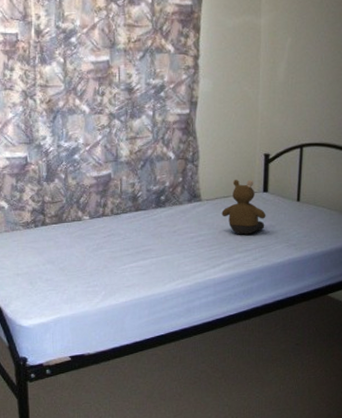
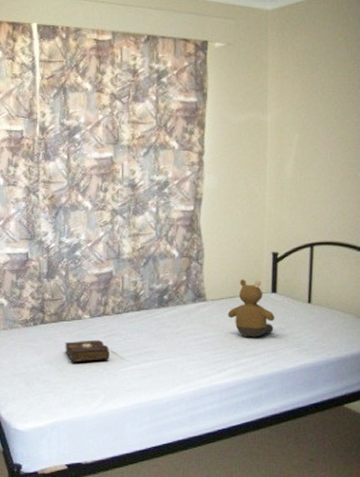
book: none [66,239,109,262] -> present [65,339,110,362]

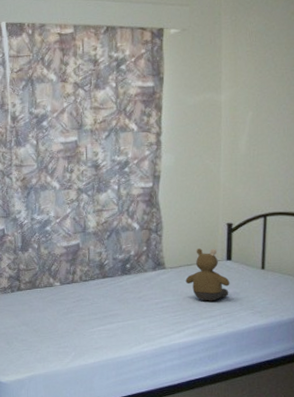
book: present [65,339,110,362] -> none [39,304,79,324]

